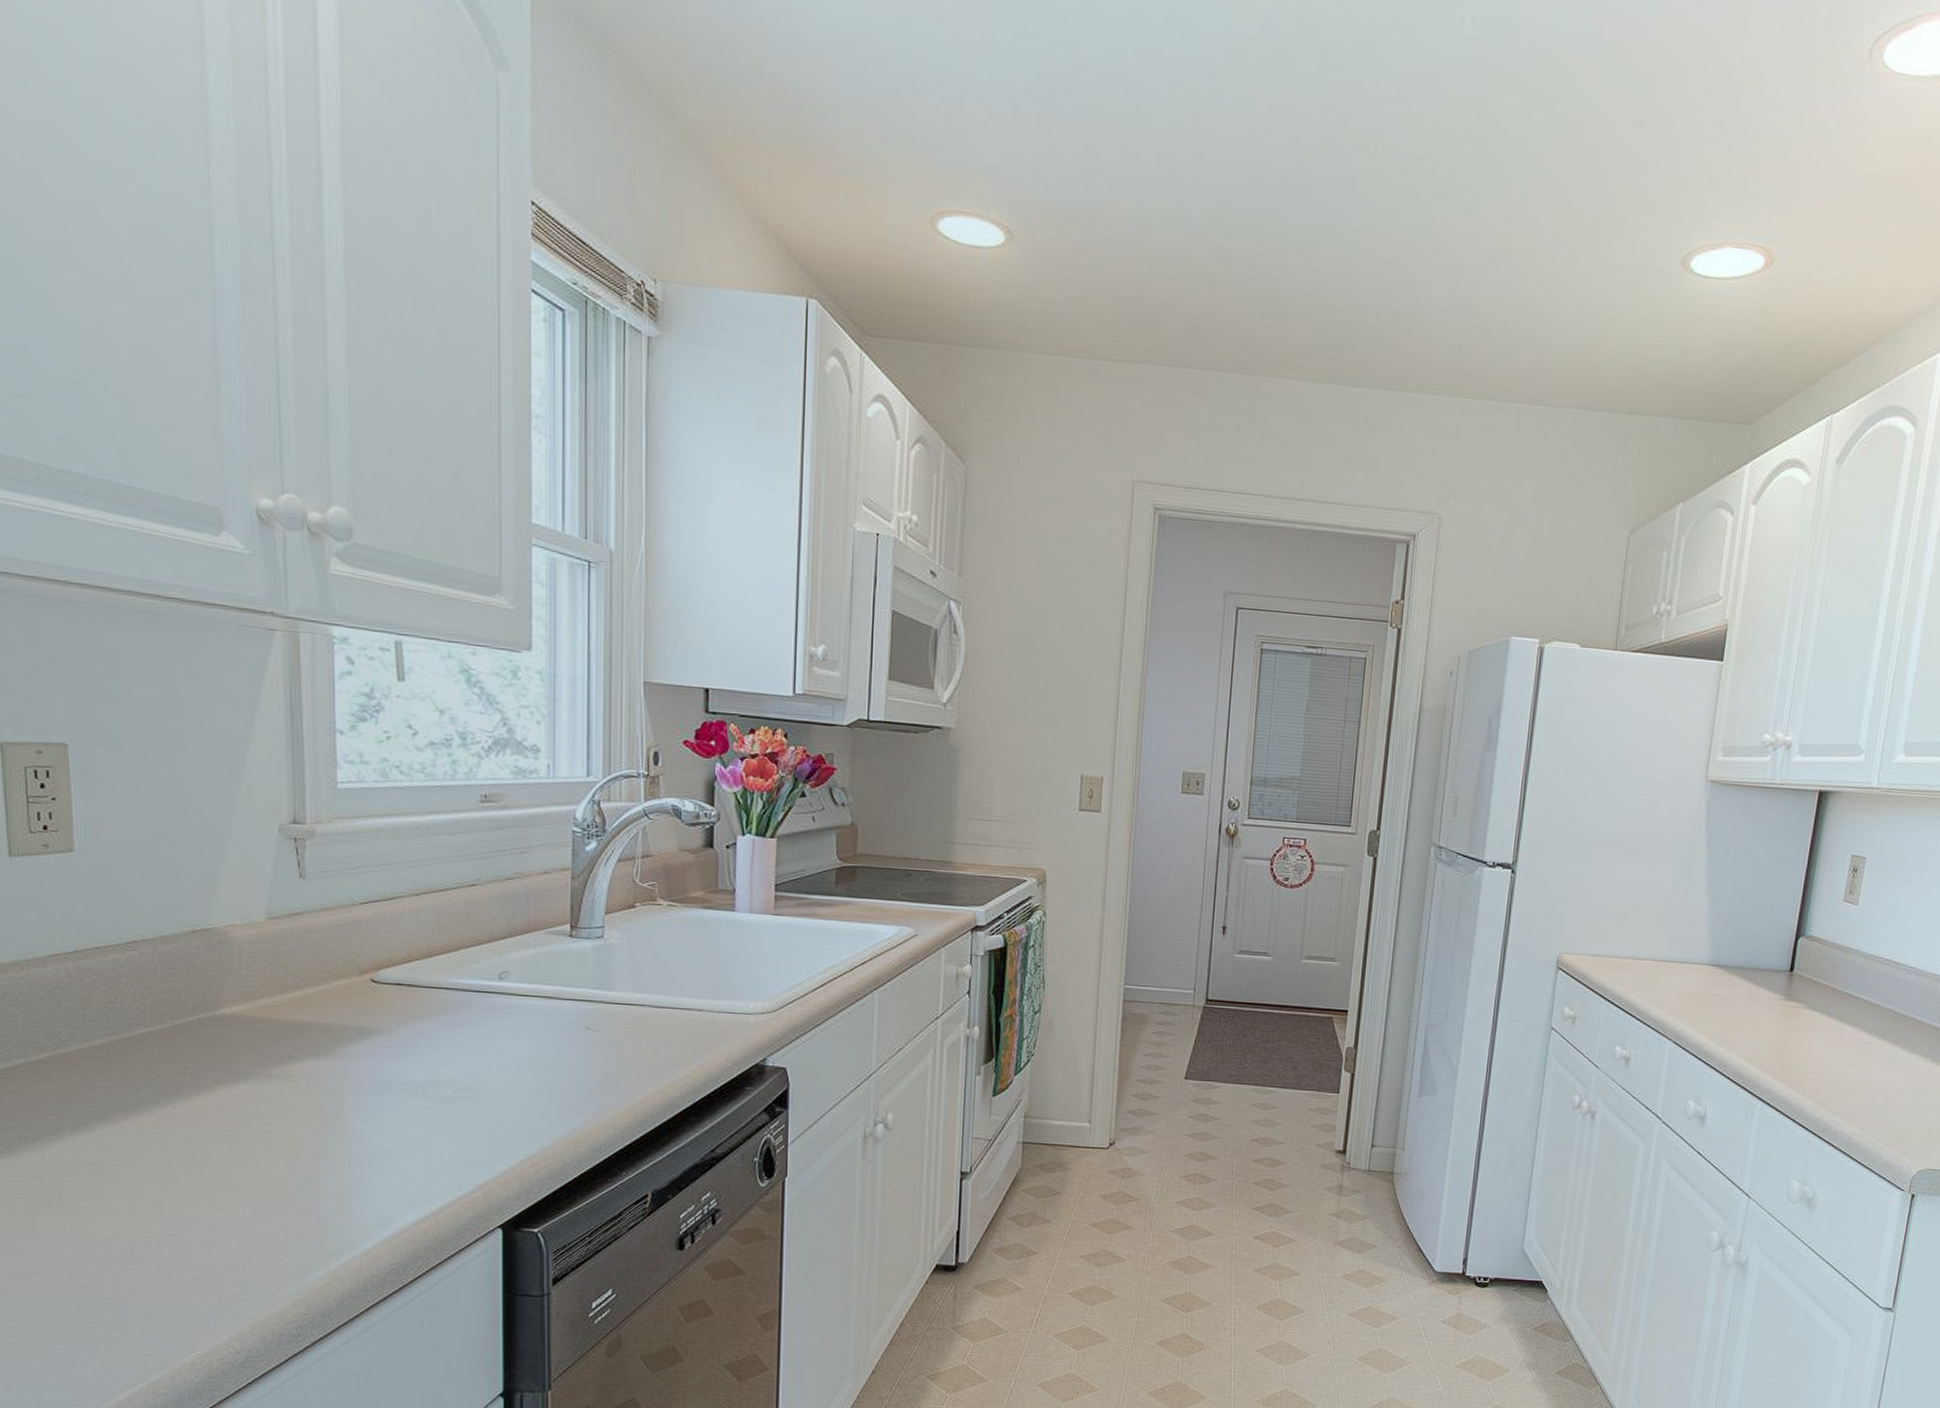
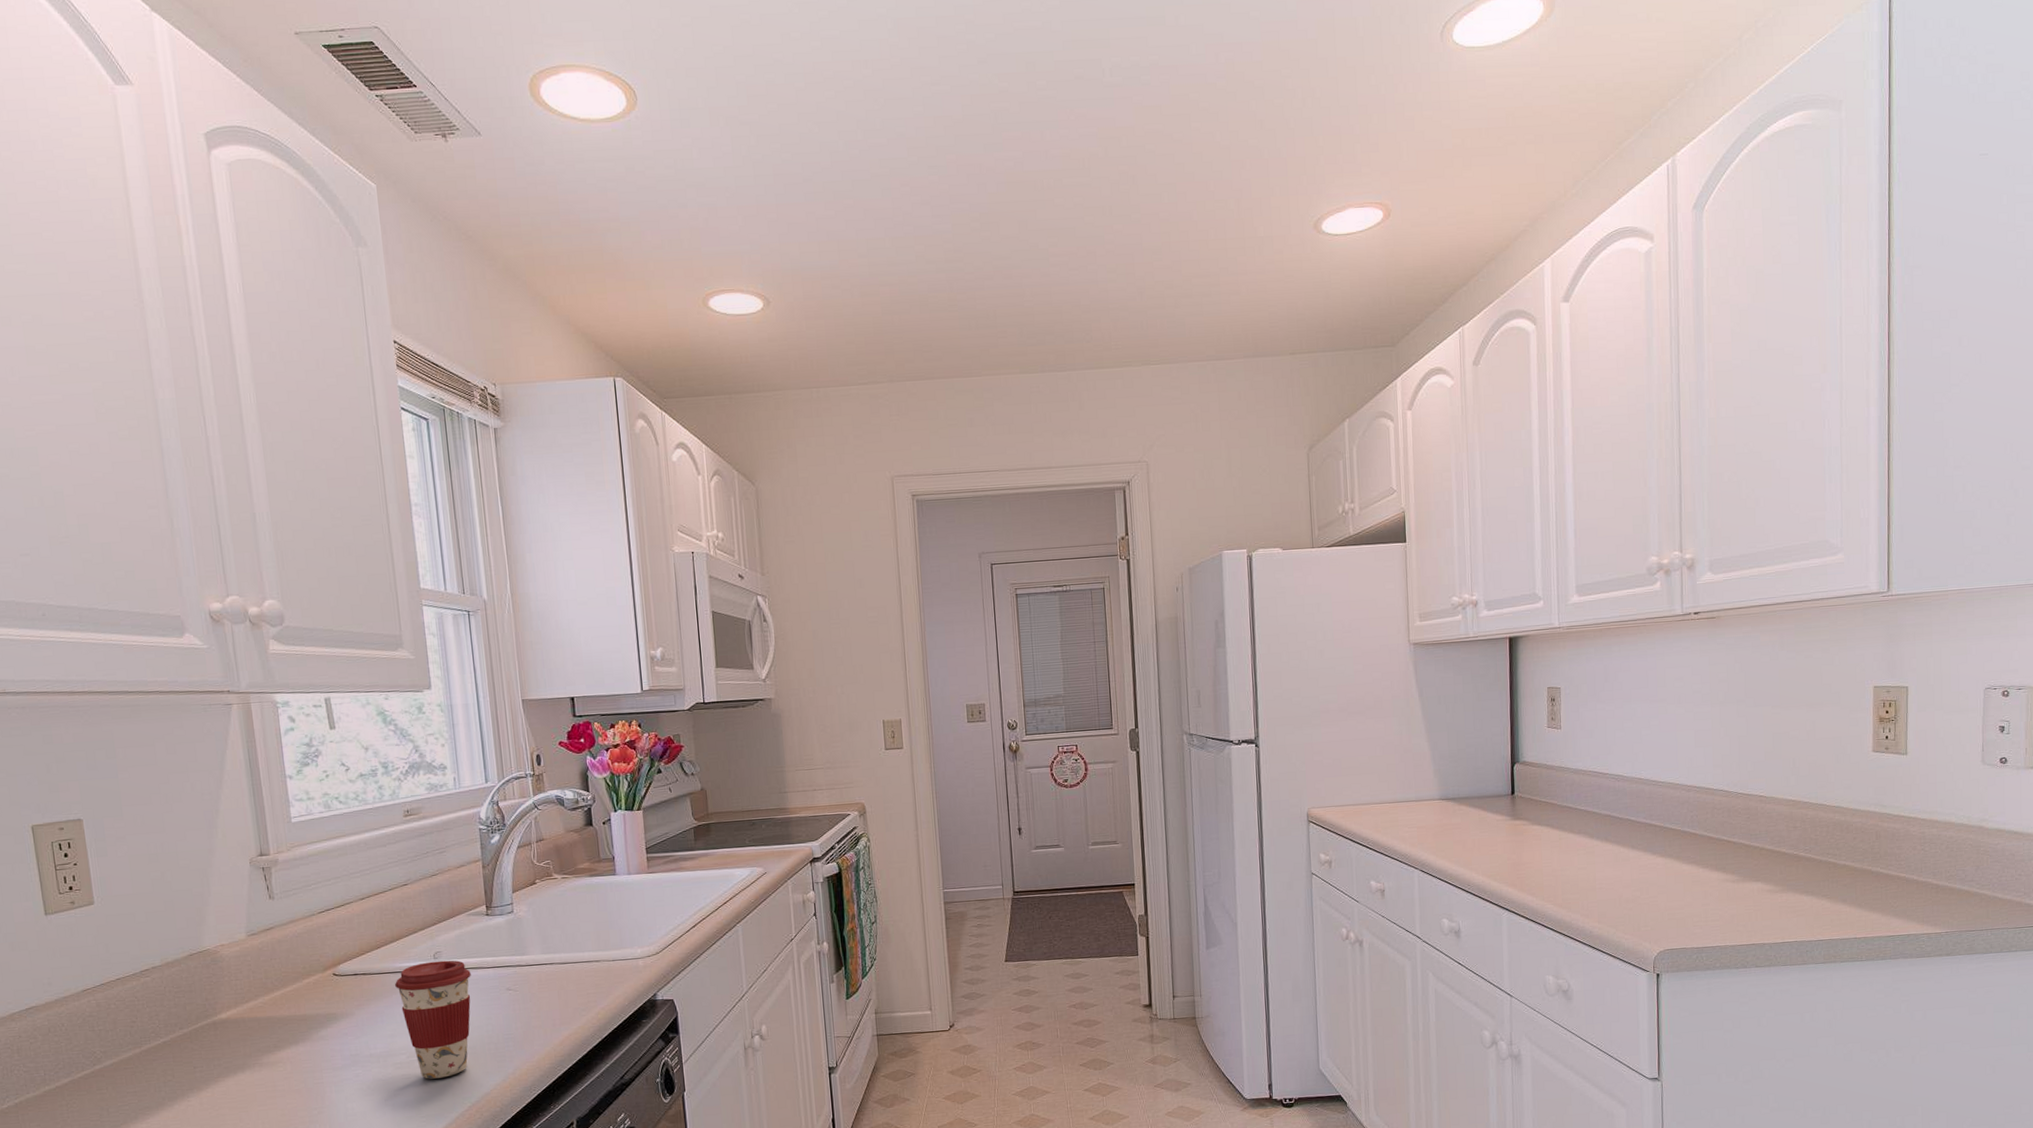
coffee cup: none [447,981,543,1122] -> present [395,960,471,1079]

